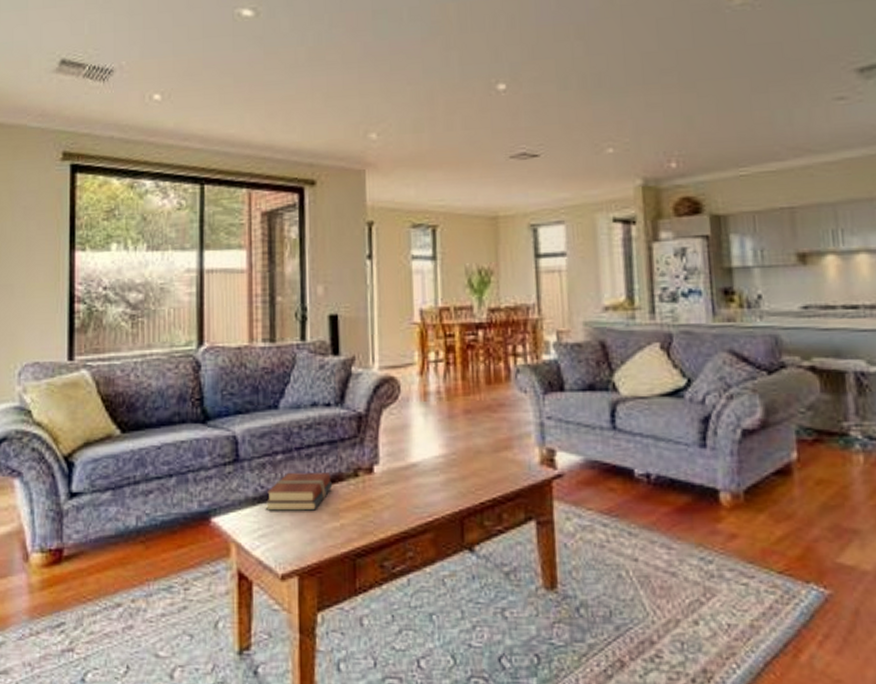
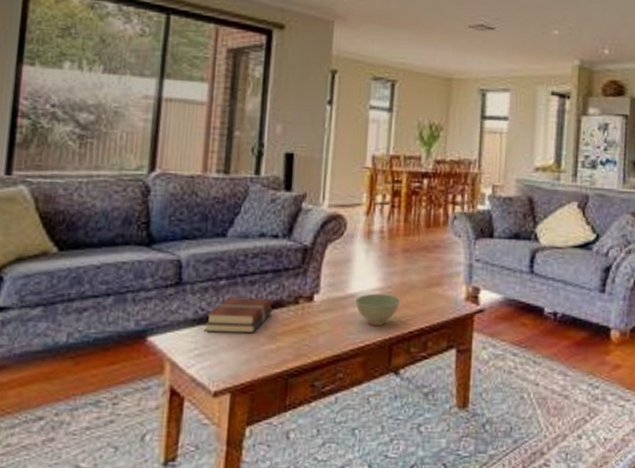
bowl: none [418,461,468,498] -> present [355,293,401,326]

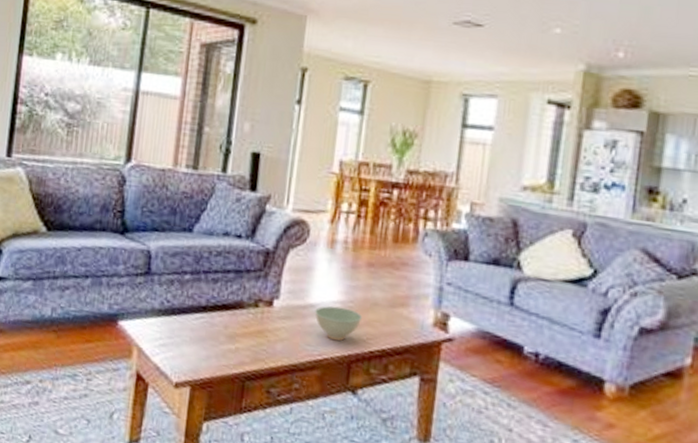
books: present [204,298,273,333] -> none [168,293,234,331]

